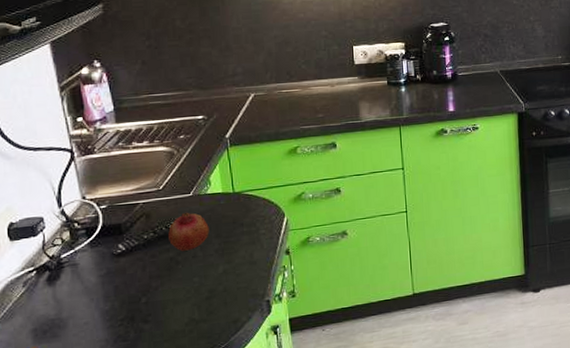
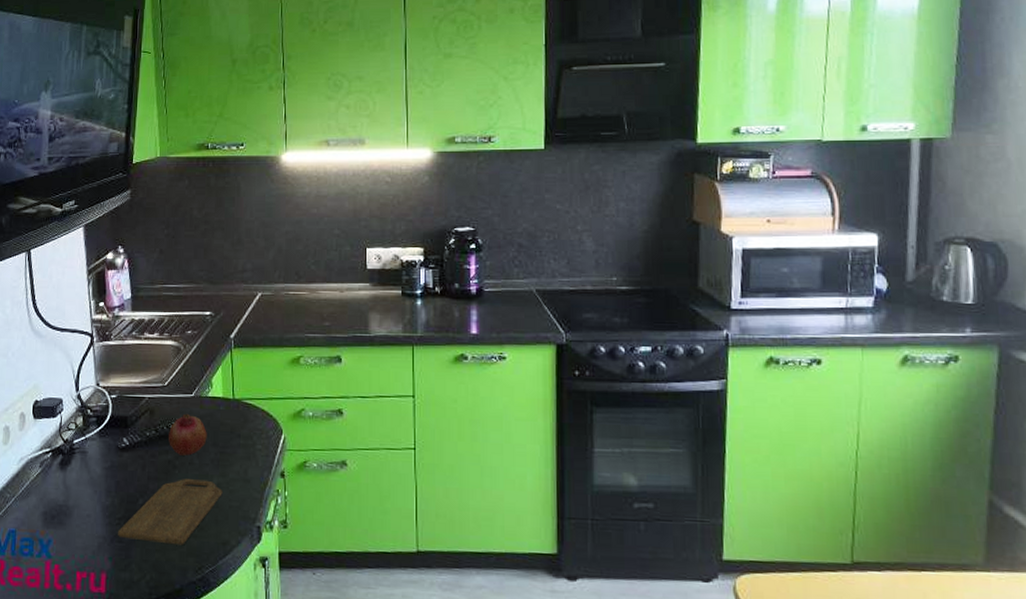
cutting board: none [121,269,230,337] -> present [118,479,223,545]

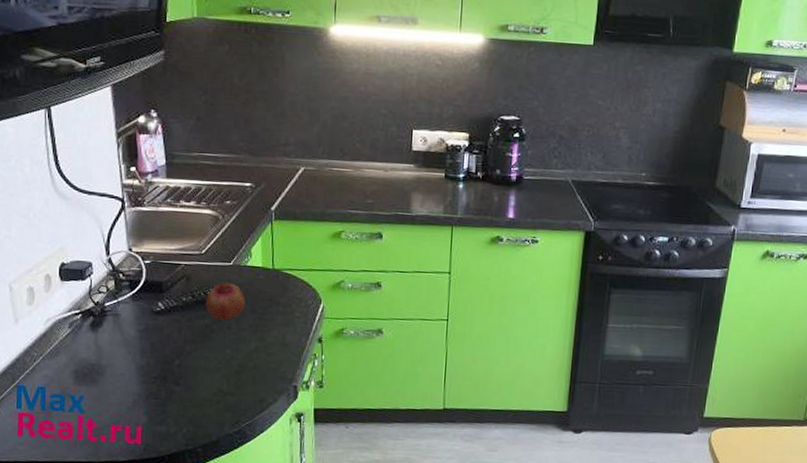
cutting board: present [118,479,223,545] -> none [154,342,260,402]

